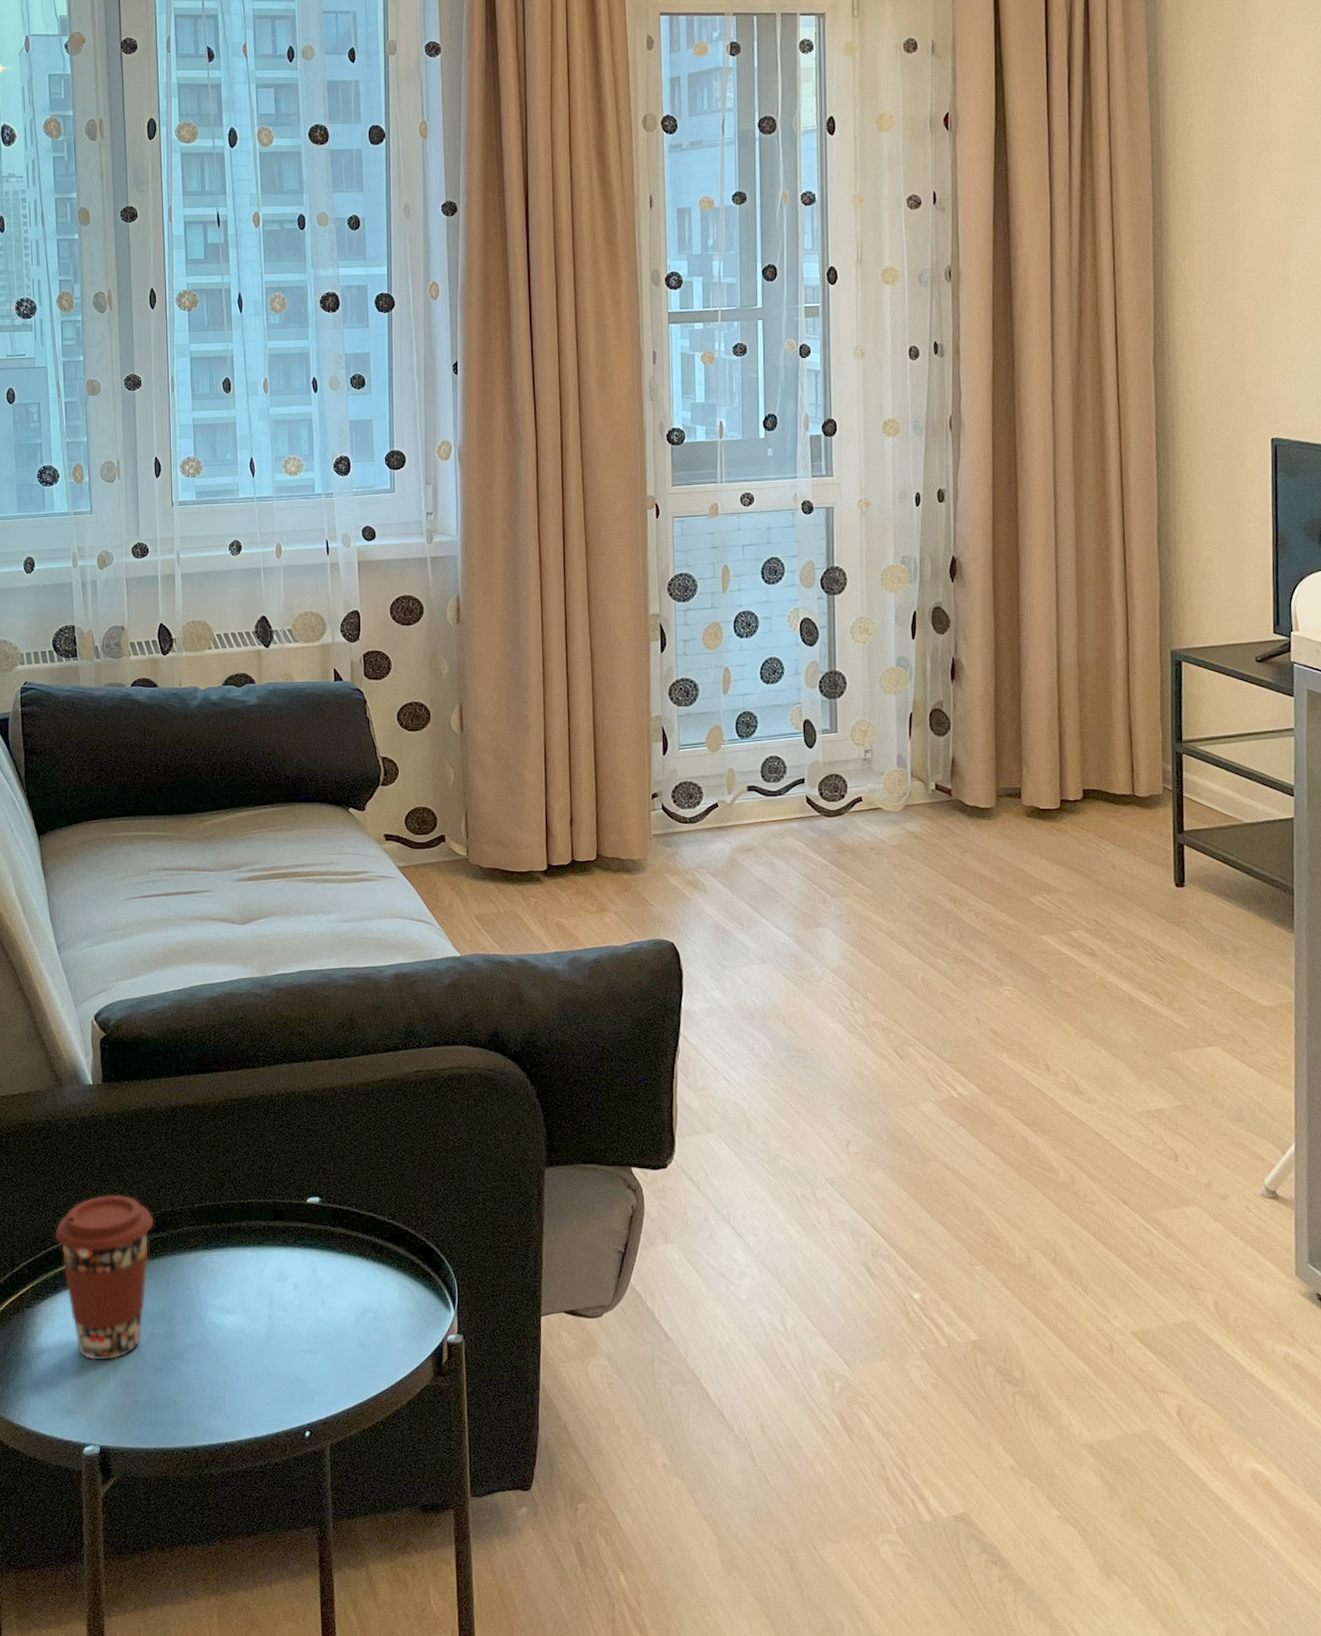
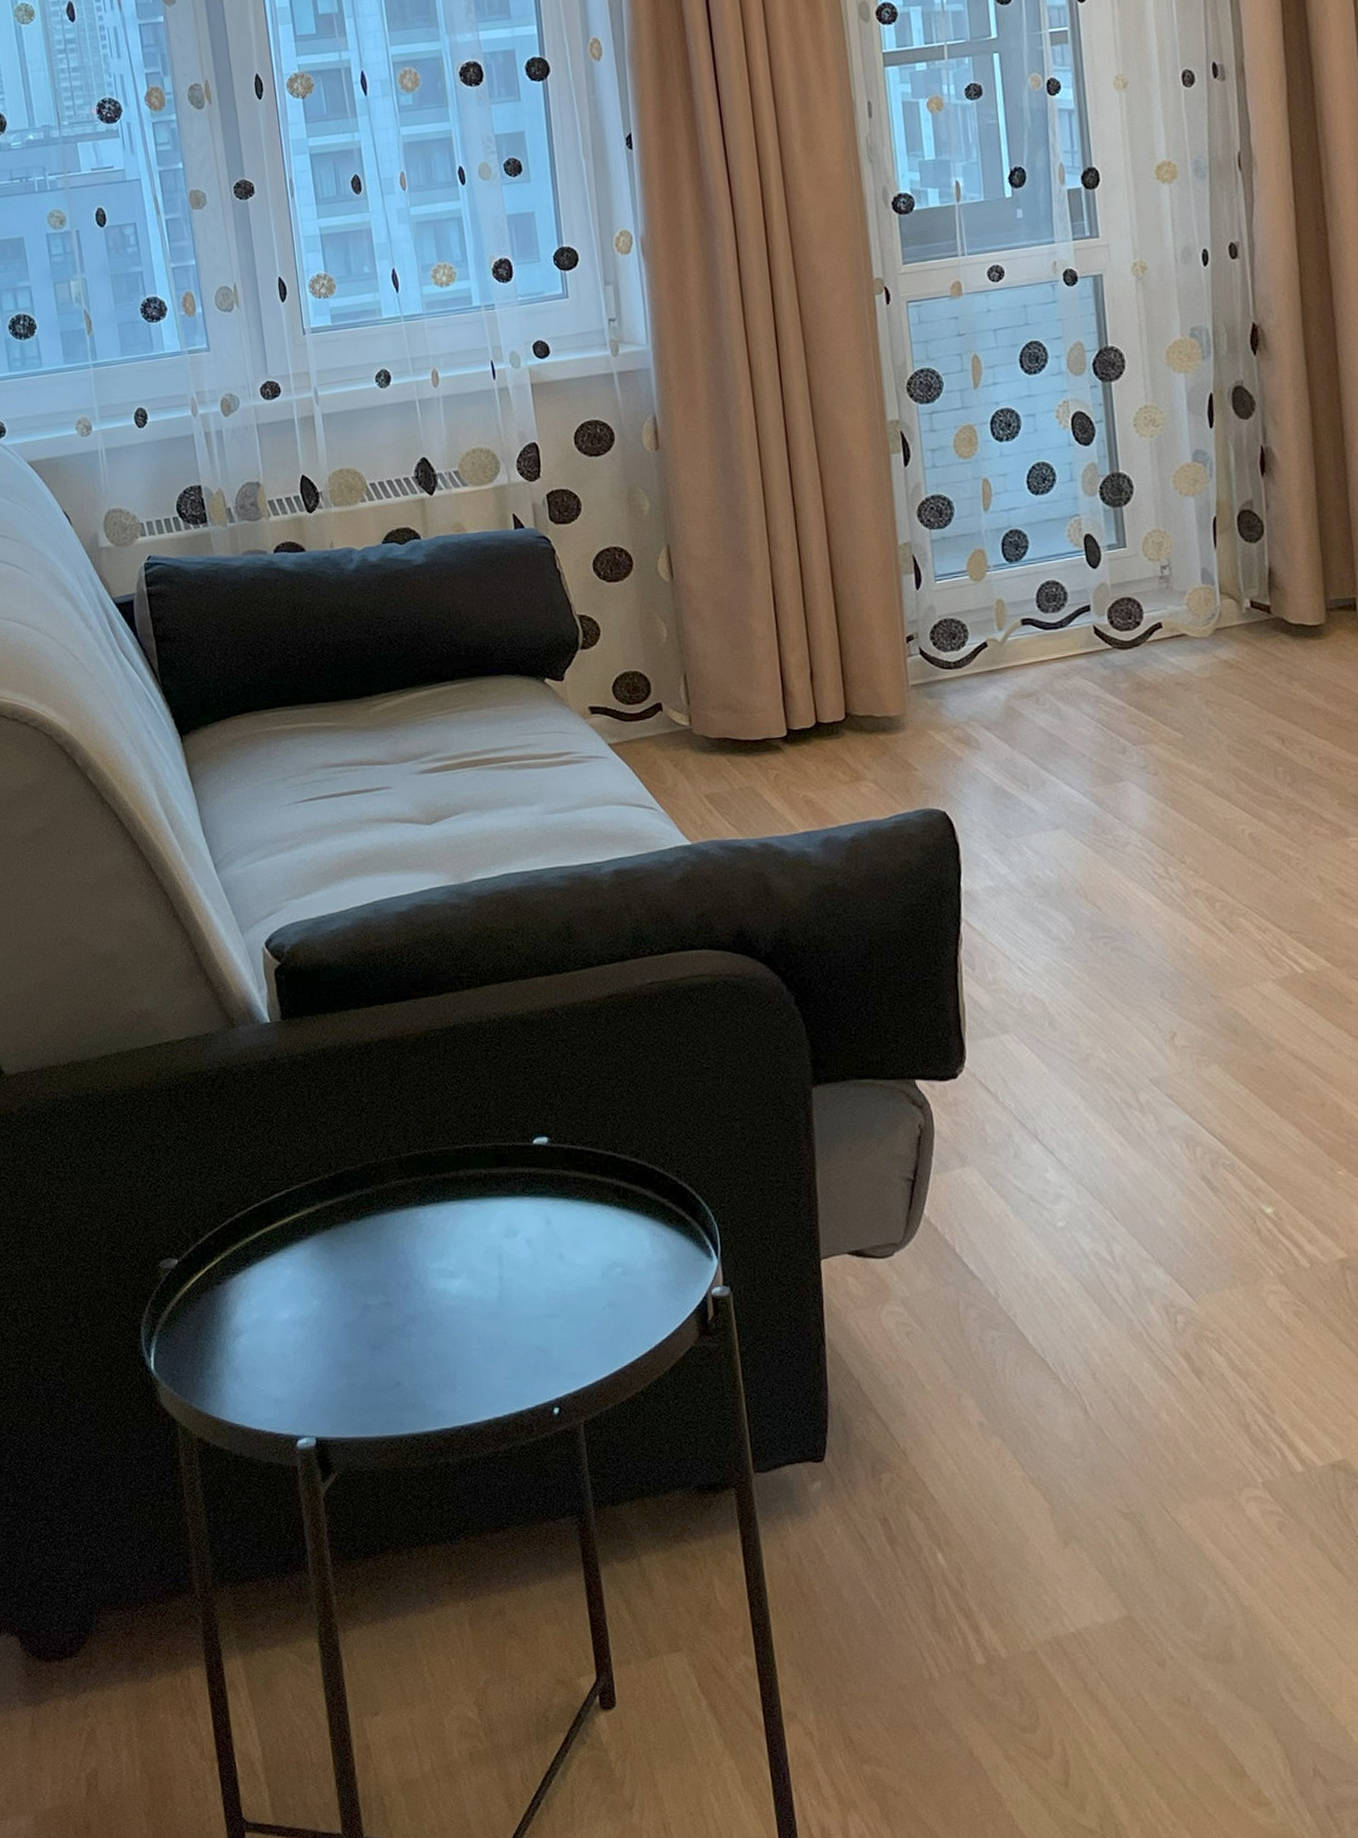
coffee cup: present [55,1194,154,1360] -> none [241,1148,356,1340]

